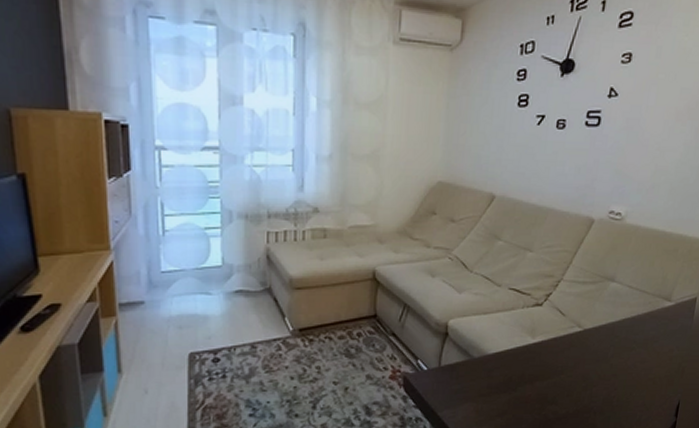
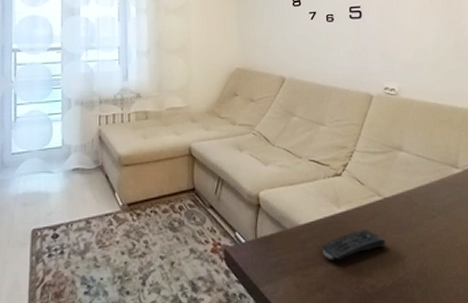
remote control: none [509,360,577,389] -> present [322,230,386,261]

